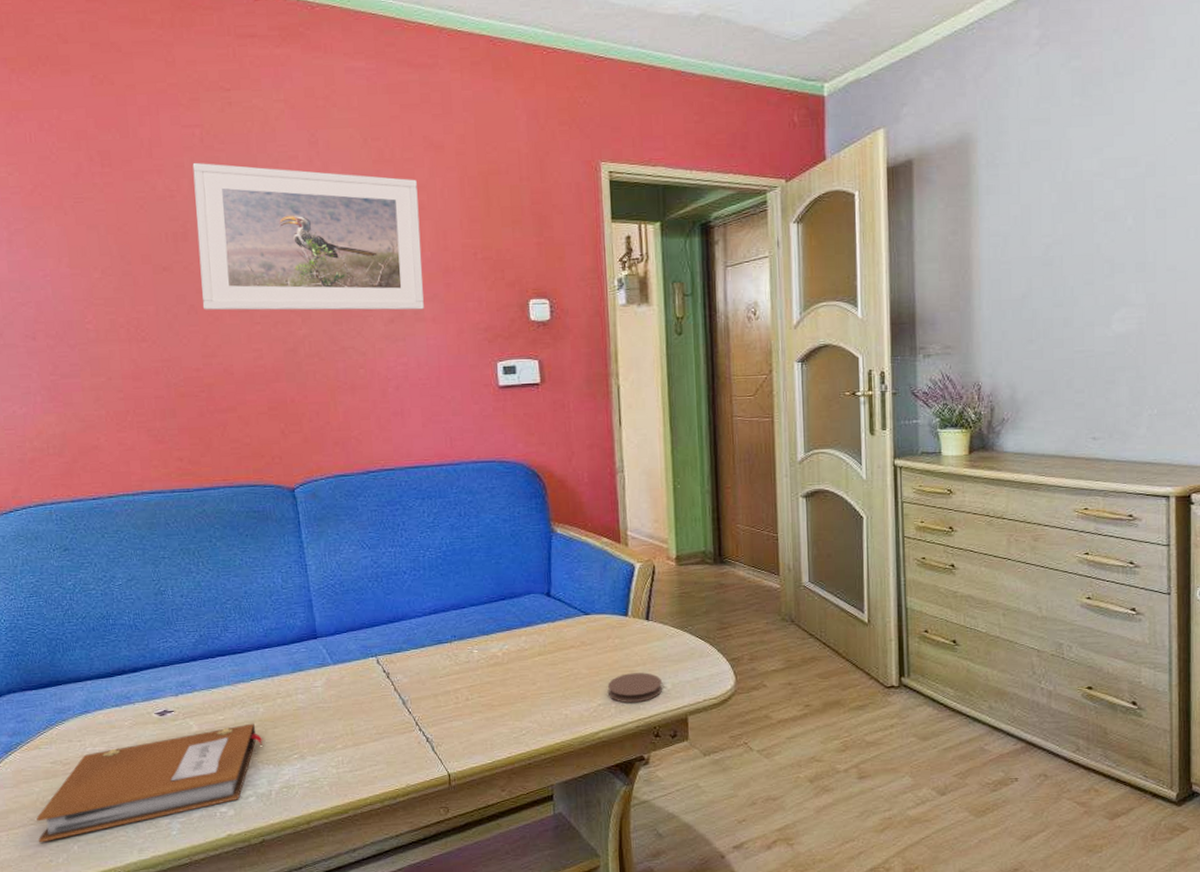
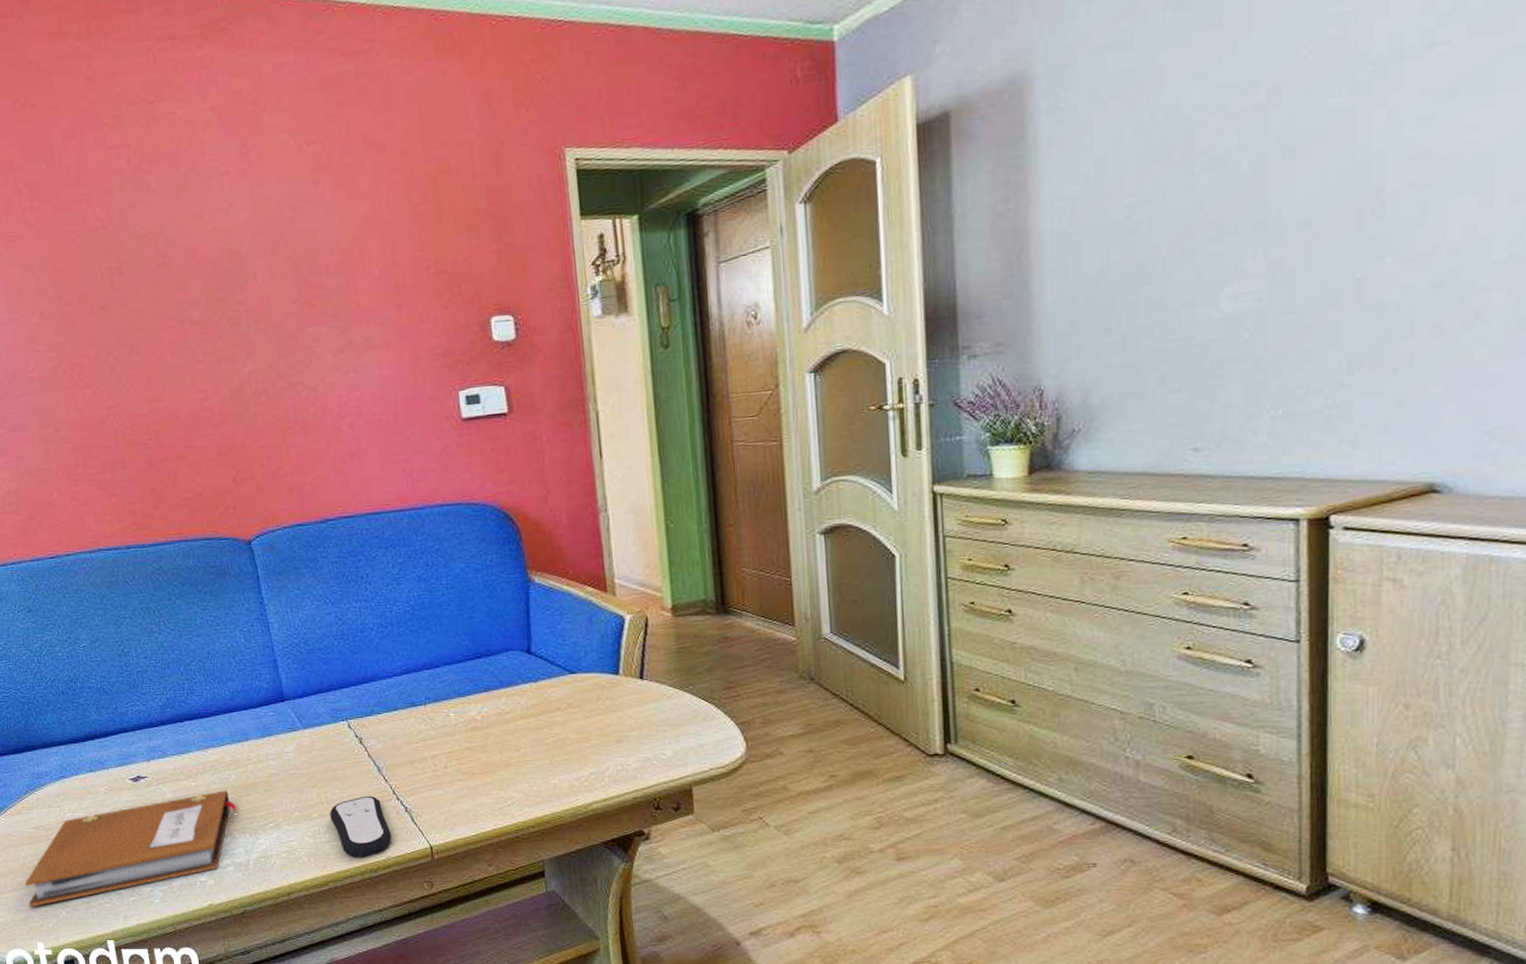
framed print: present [192,162,424,311] -> none [121,186,375,351]
remote control: none [354,727,413,786] -> present [330,795,392,858]
coaster: present [608,672,662,703] -> none [600,738,662,772]

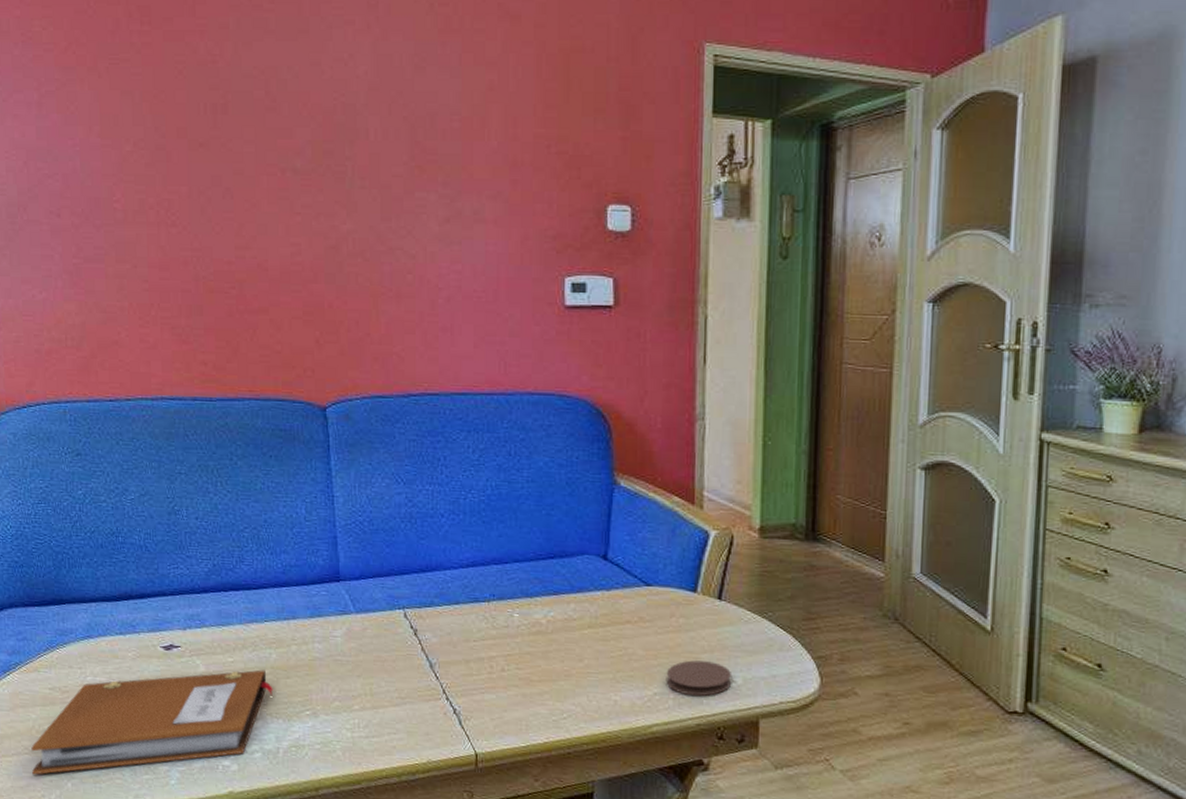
remote control: present [330,795,392,858] -> none [372,692,436,758]
coaster: none [600,738,662,772] -> present [667,660,731,697]

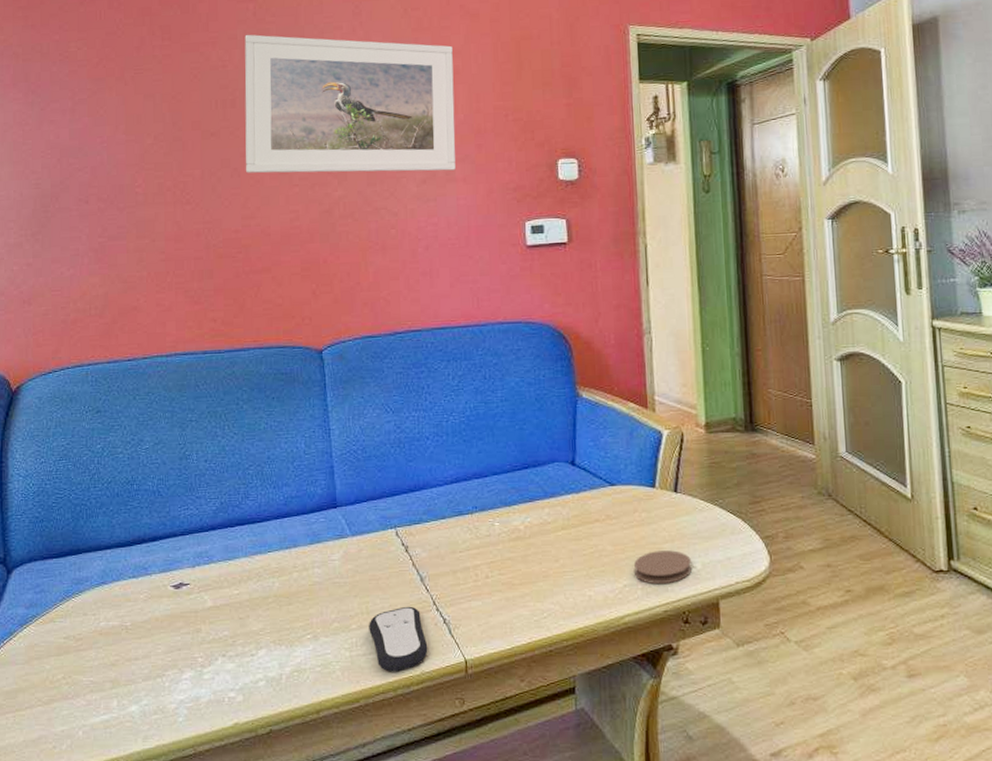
notebook: present [31,669,274,775] -> none [44,599,277,727]
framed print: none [238,23,487,209] -> present [244,34,456,173]
remote control: none [372,692,436,758] -> present [369,606,428,672]

